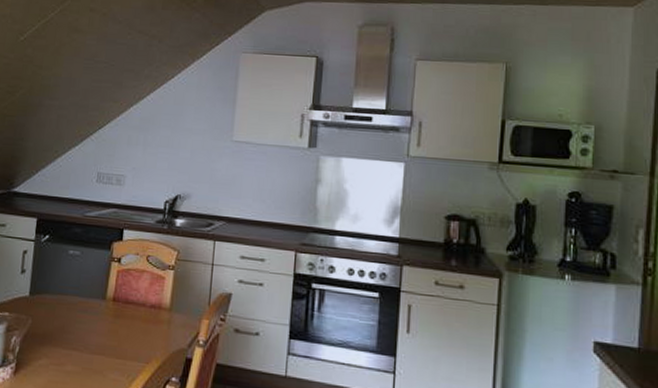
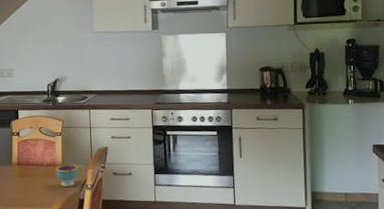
teacup: none [160,308,198,340] -> present [55,164,84,187]

